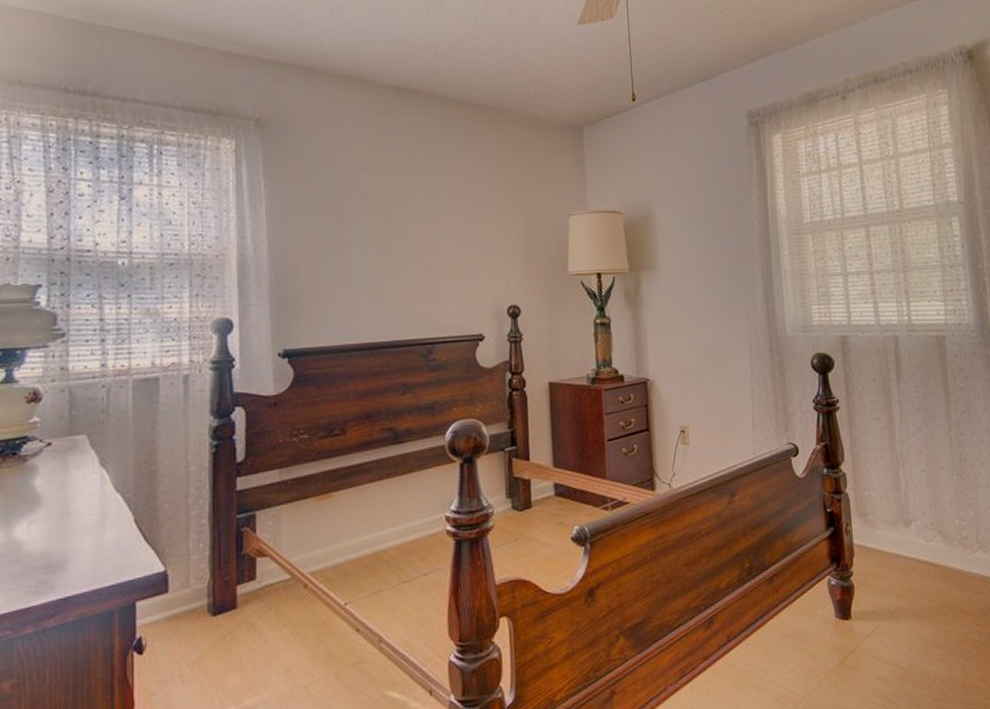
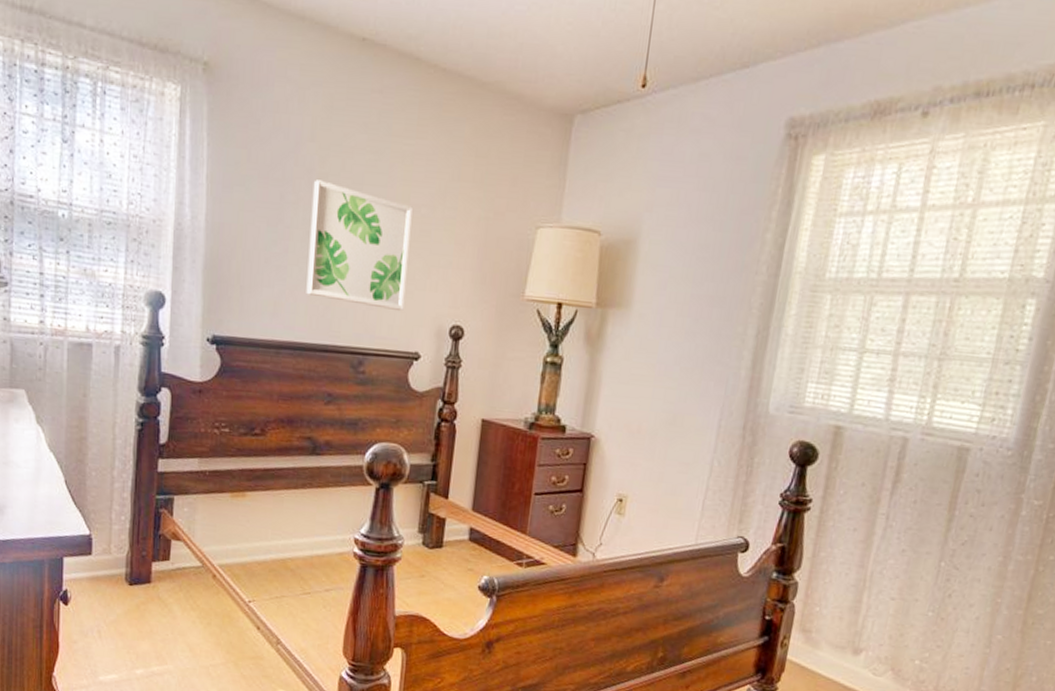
wall art: none [367,202,464,301] -> present [306,180,413,311]

